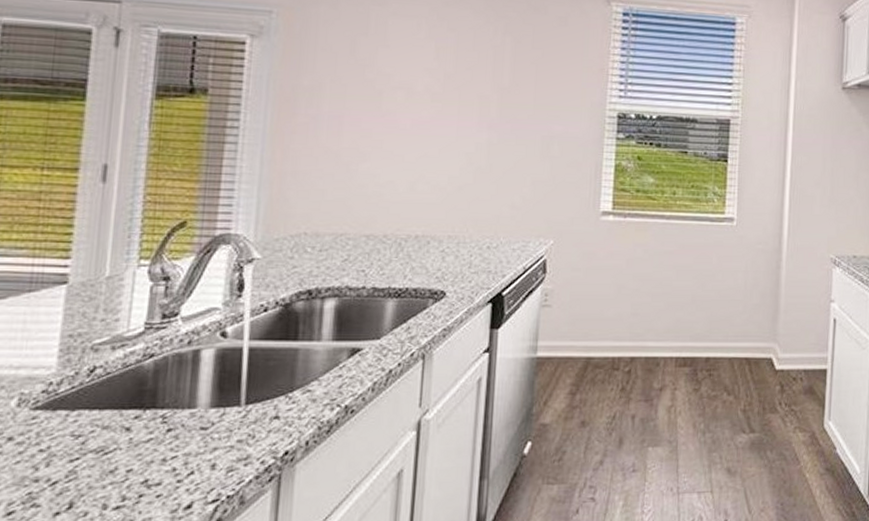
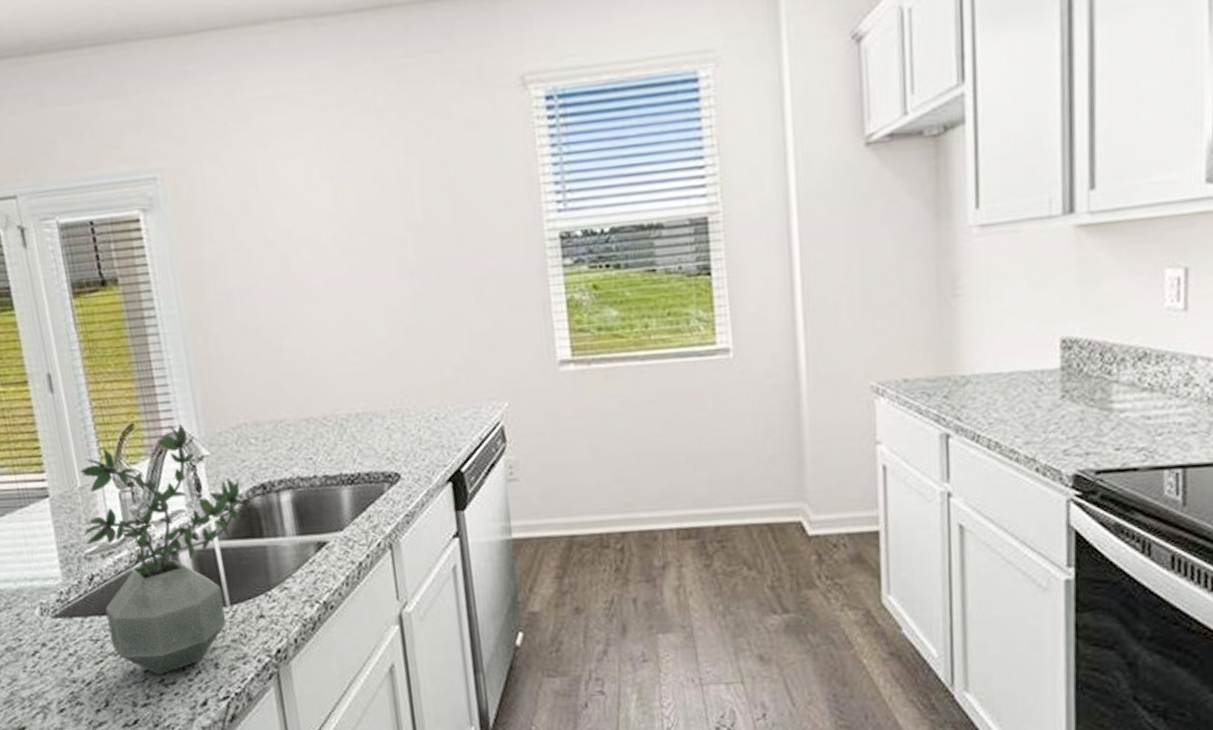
potted plant: none [96,227,285,476] -> present [80,424,242,676]

